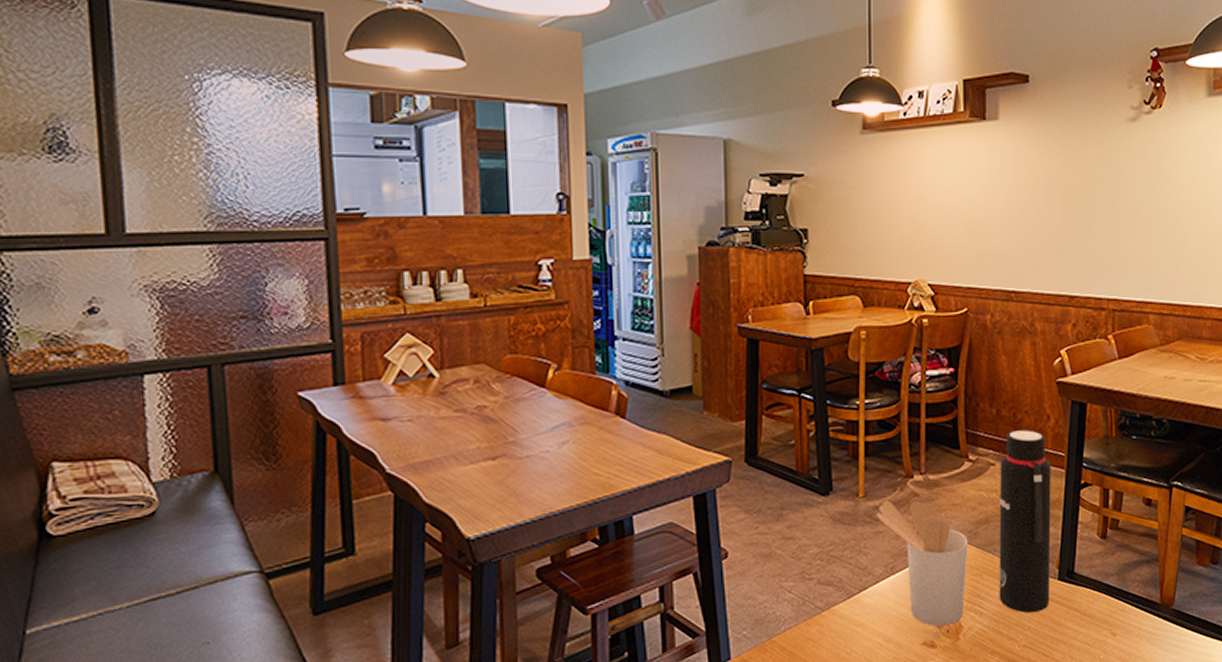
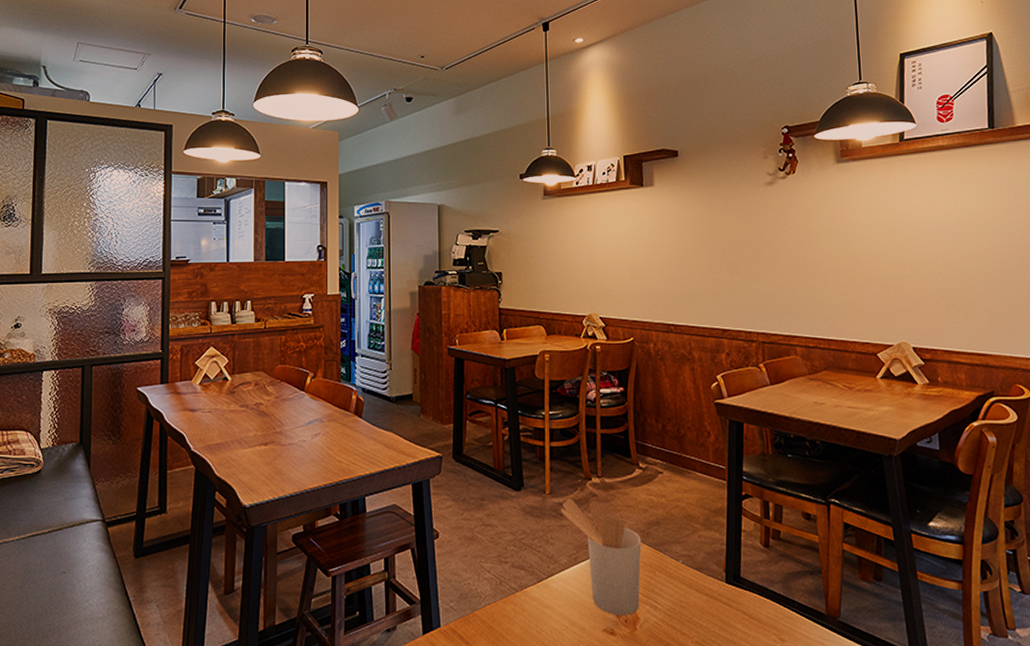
water bottle: present [999,430,1051,613] -> none [667,444,719,612]

